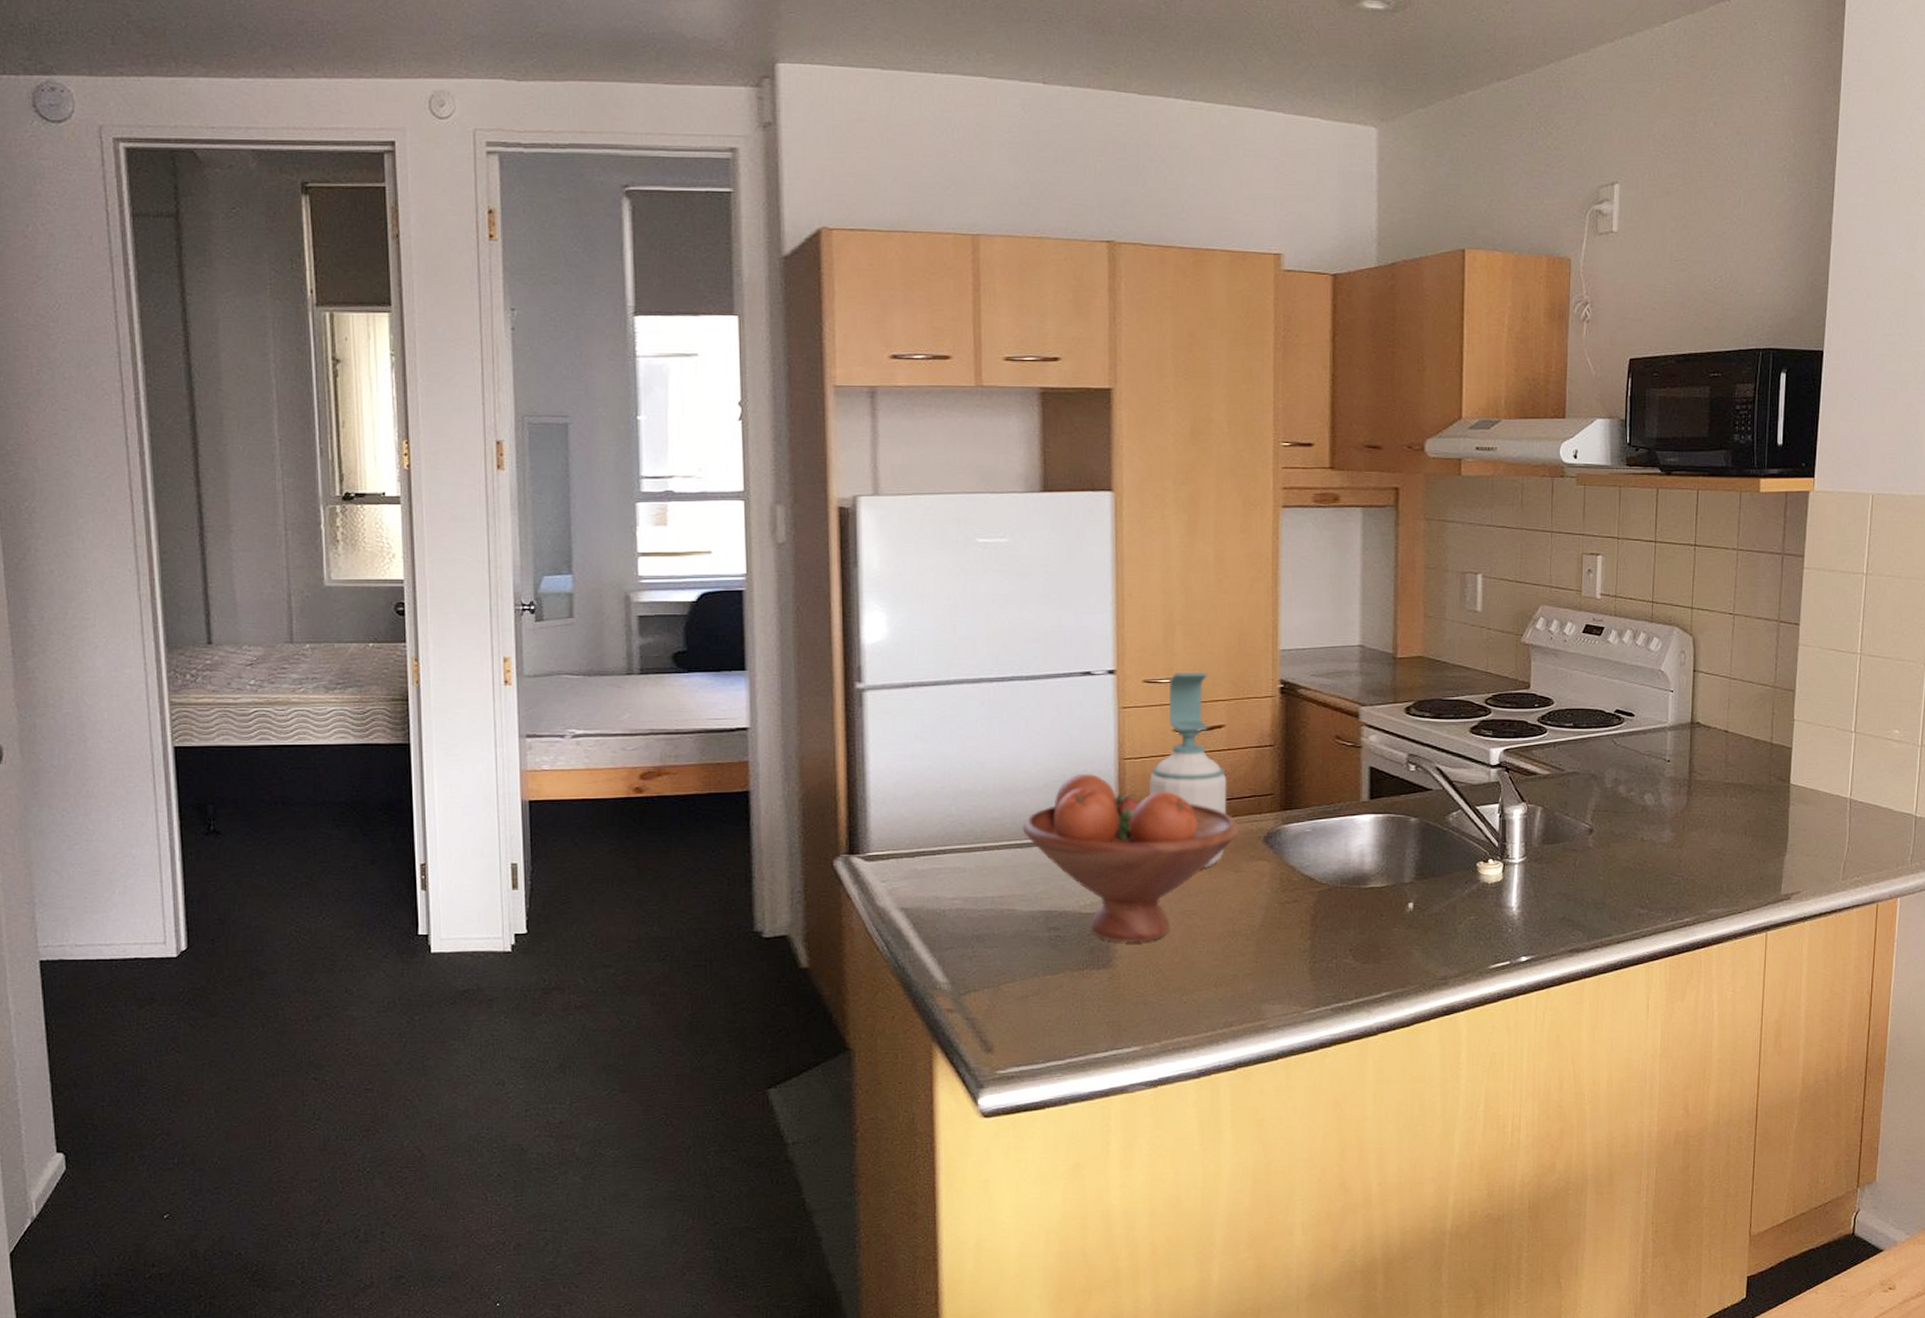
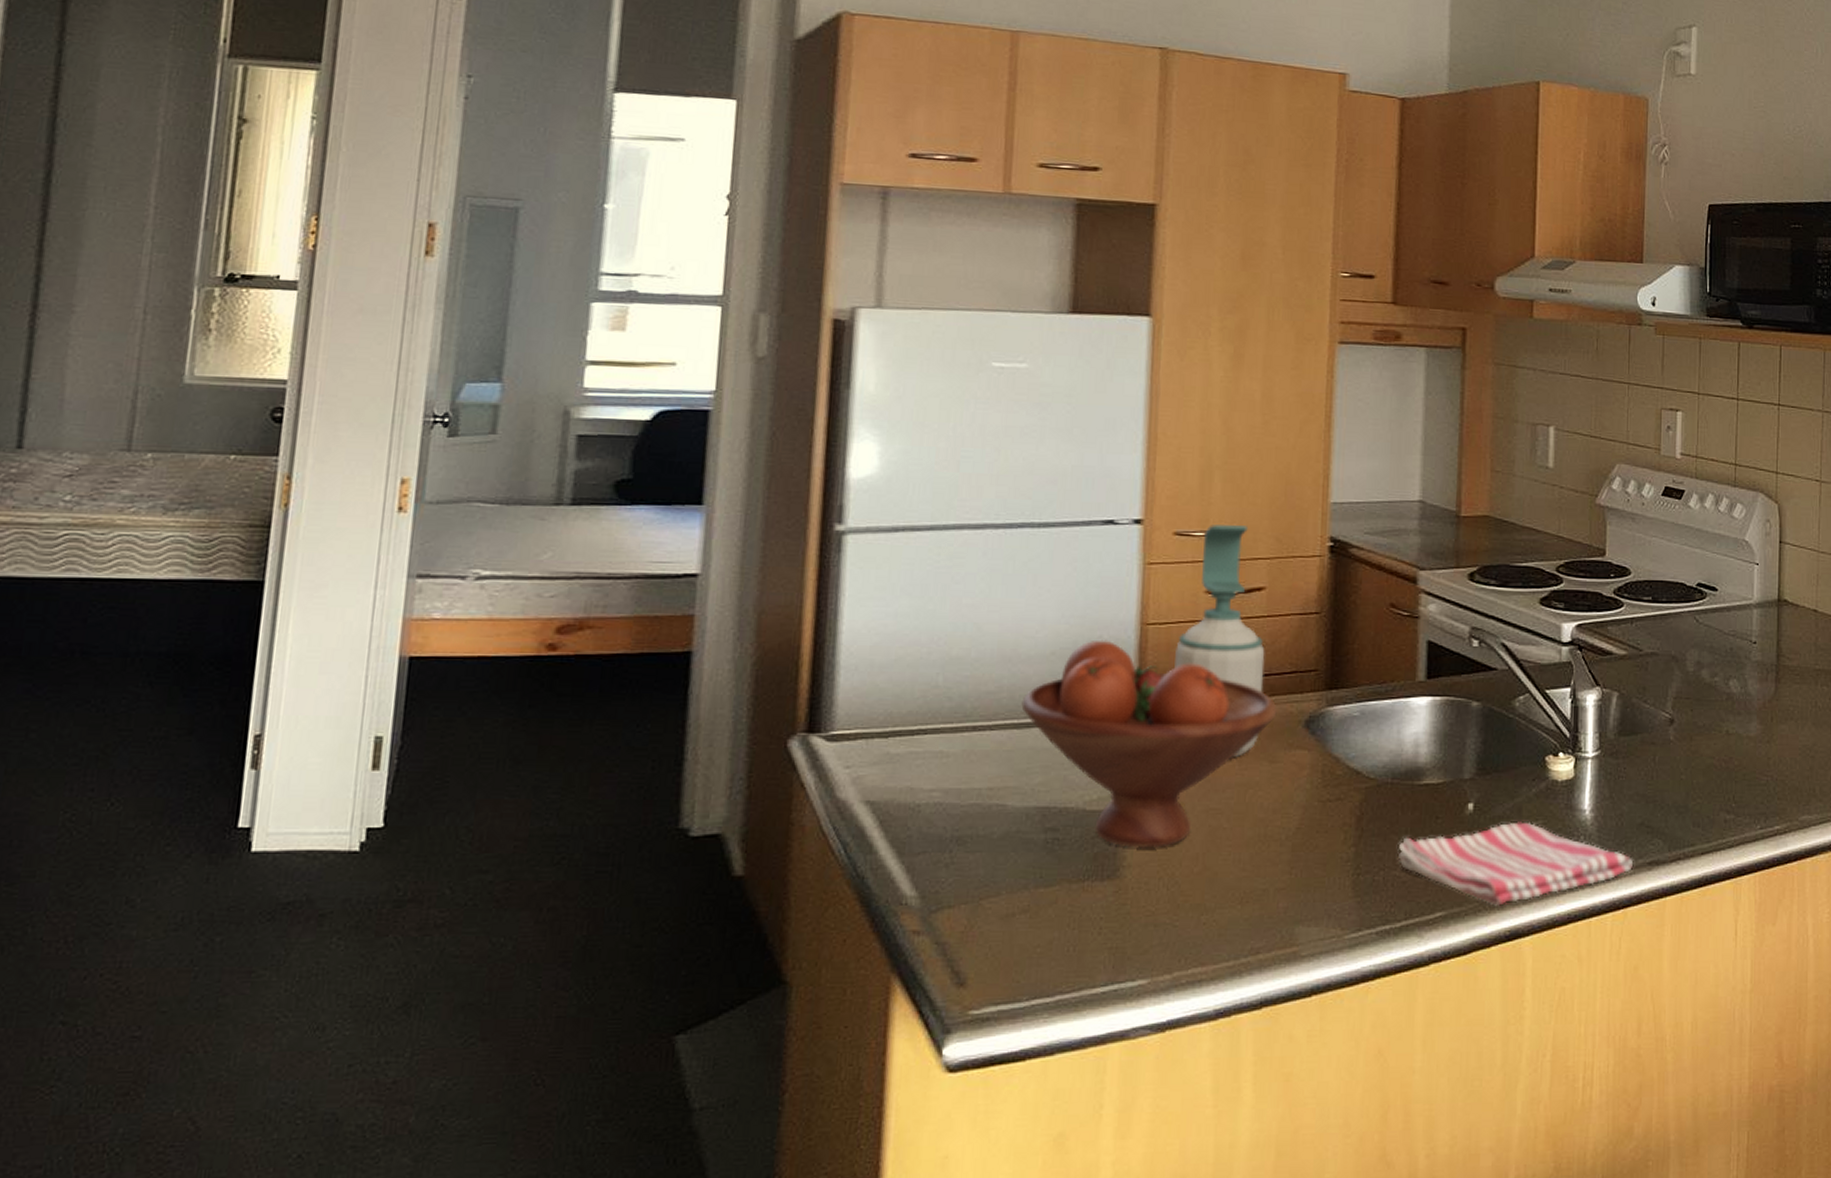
dish towel: none [1348,917,1556,987] -> present [1397,821,1634,906]

